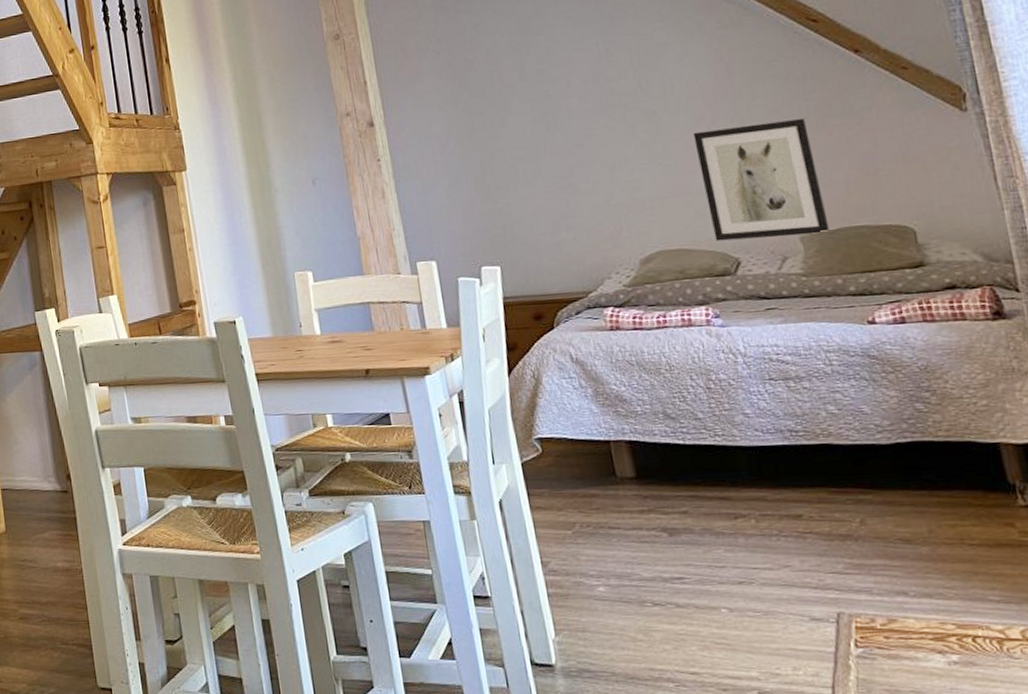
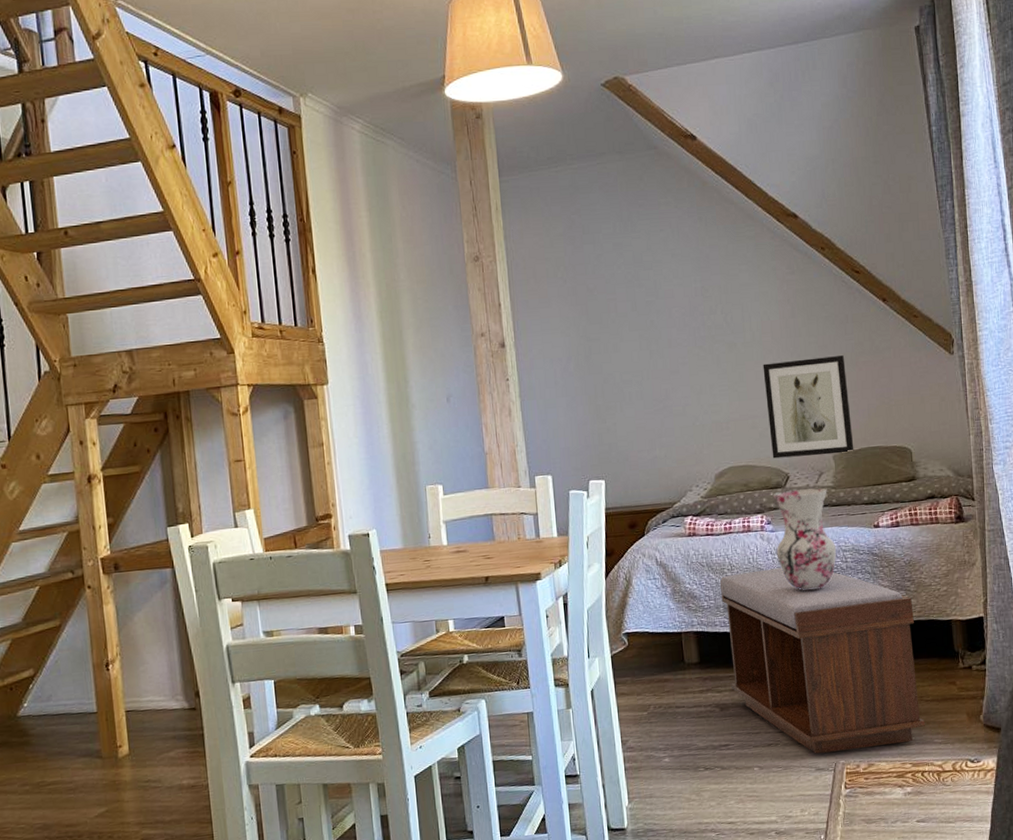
bench: none [655,369,973,600] -> present [719,567,926,754]
vase: none [719,276,816,398] -> present [772,488,837,591]

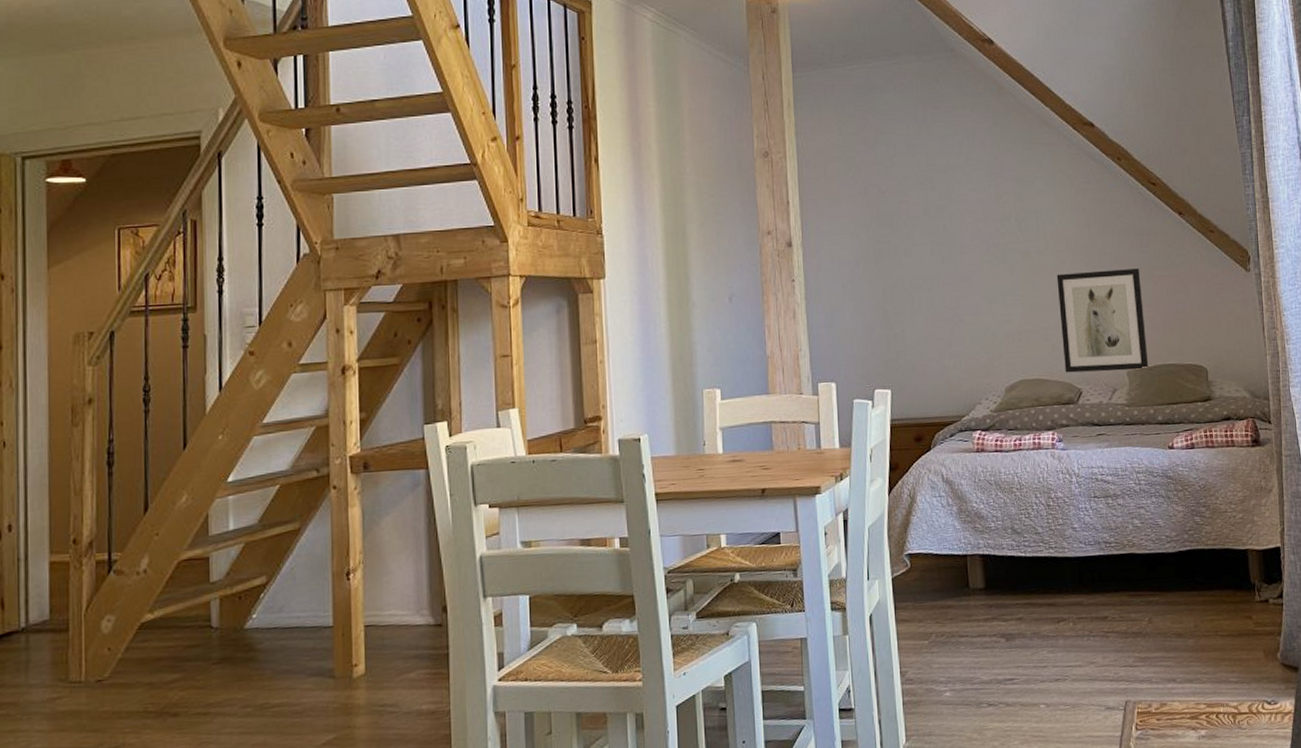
bench: present [719,567,926,754] -> none [1007,488,1221,691]
vase: present [772,488,837,591] -> none [1064,405,1130,514]

